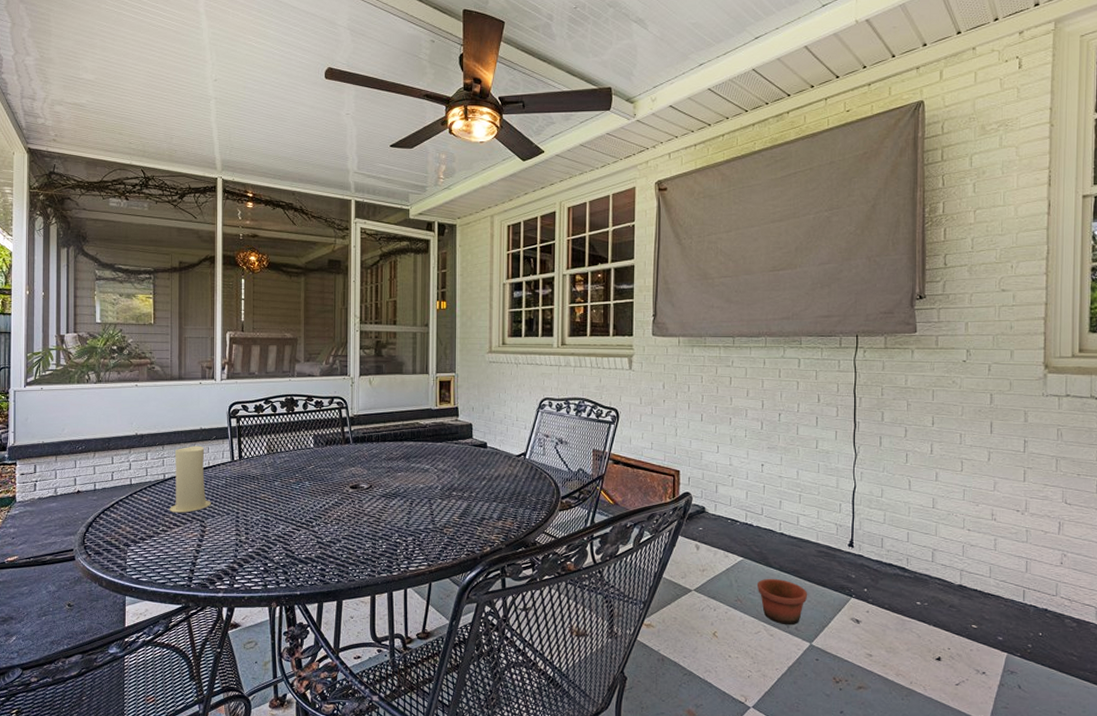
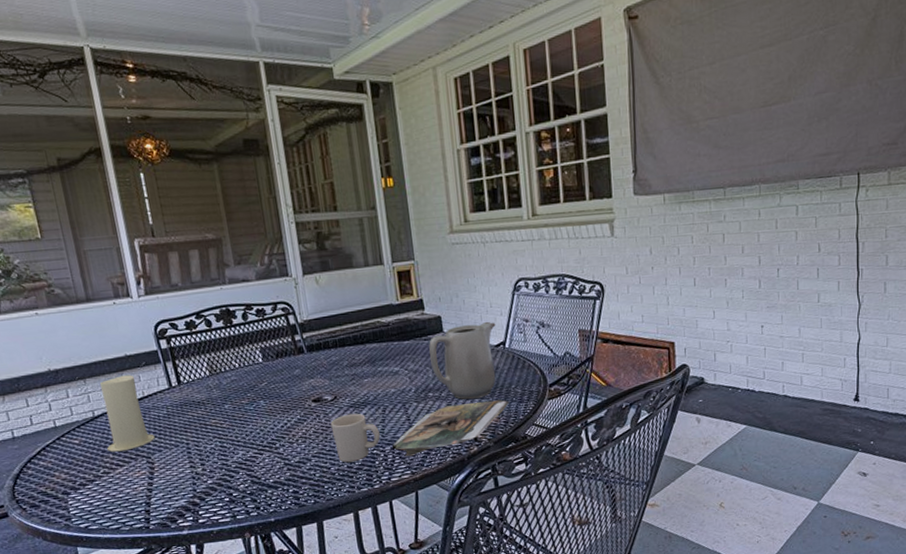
mug: none [363,502,405,548] -> present [330,413,380,463]
magazine: none [413,505,525,549] -> present [391,399,510,457]
pitcher: none [457,433,519,503] -> present [428,321,496,400]
pot: present [756,578,808,626] -> none [761,442,814,488]

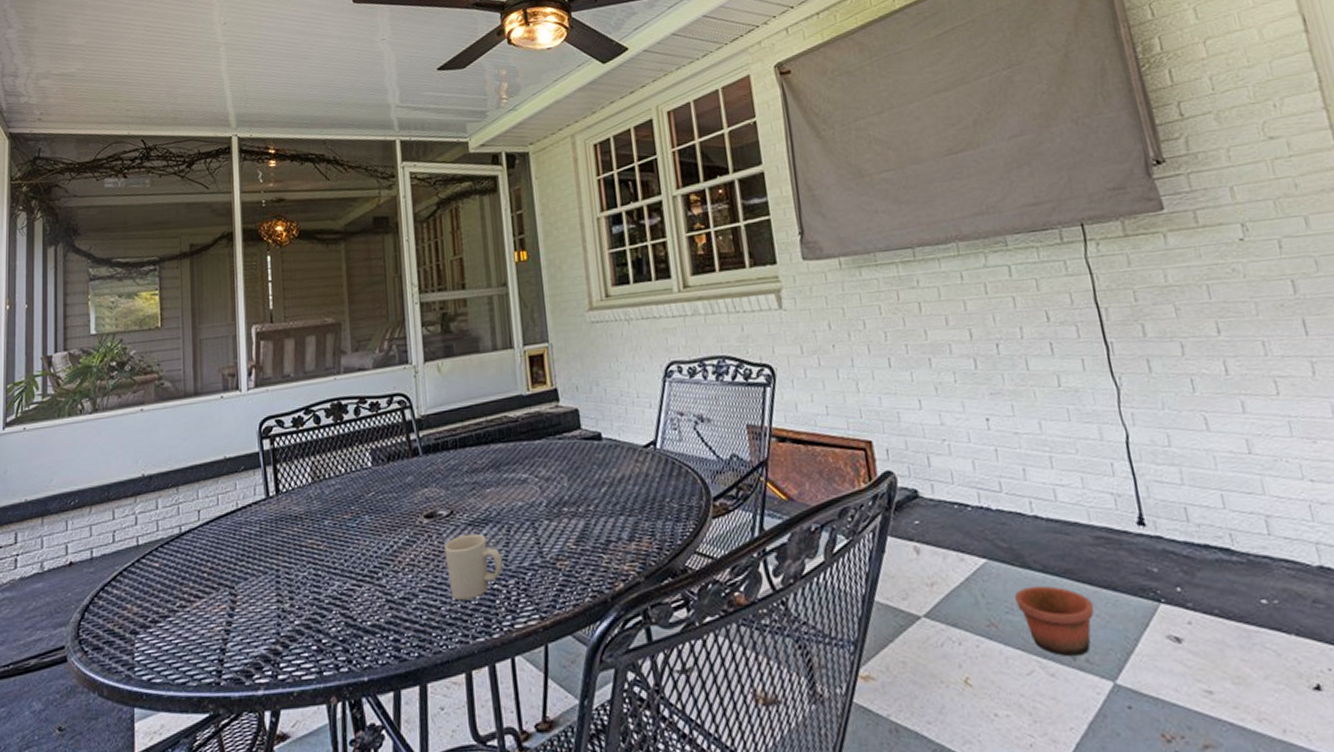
candle: present [100,375,155,452] -> none [188,481,242,579]
magazine: present [391,399,510,457] -> none [516,517,664,595]
pitcher: present [428,321,496,400] -> none [563,415,646,518]
pot: none [761,442,814,488] -> present [1014,585,1094,658]

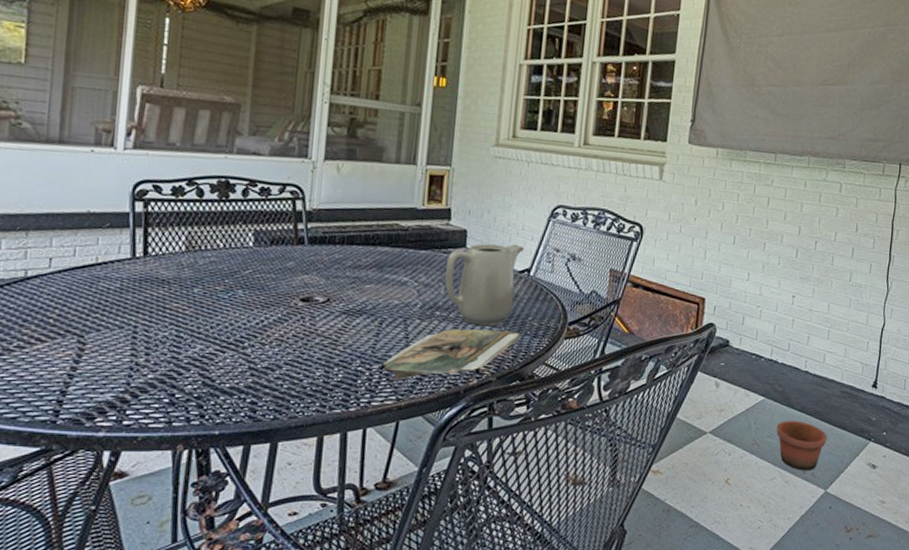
mug: present [444,533,503,601] -> none [314,321,370,377]
magazine: none [516,517,664,595] -> present [380,328,523,380]
pitcher: none [563,415,646,518] -> present [444,243,524,326]

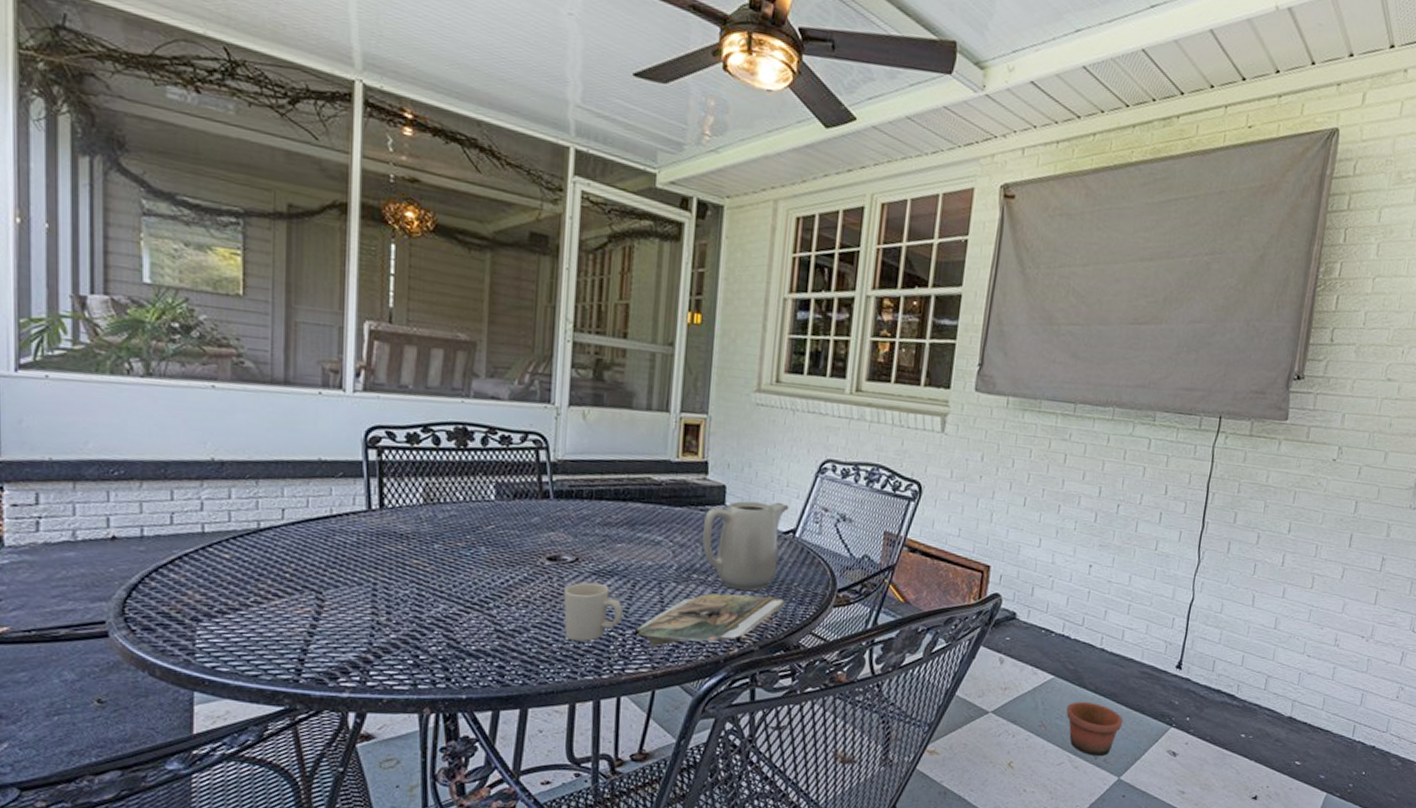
mug: none [314,321,370,377] -> present [563,582,623,642]

